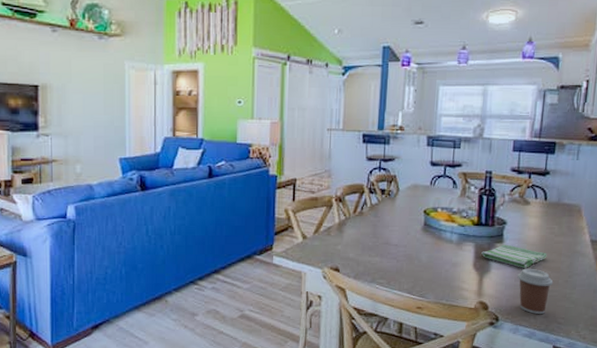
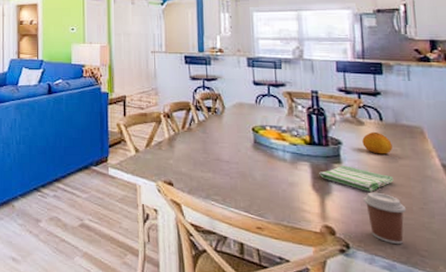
fruit: none [525,211,551,233] -> present [362,131,392,155]

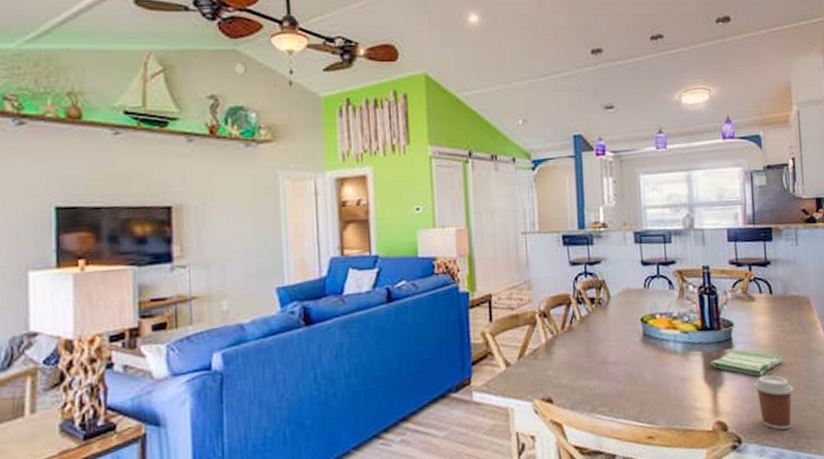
fruit: present [362,131,392,155] -> none [753,307,781,332]

